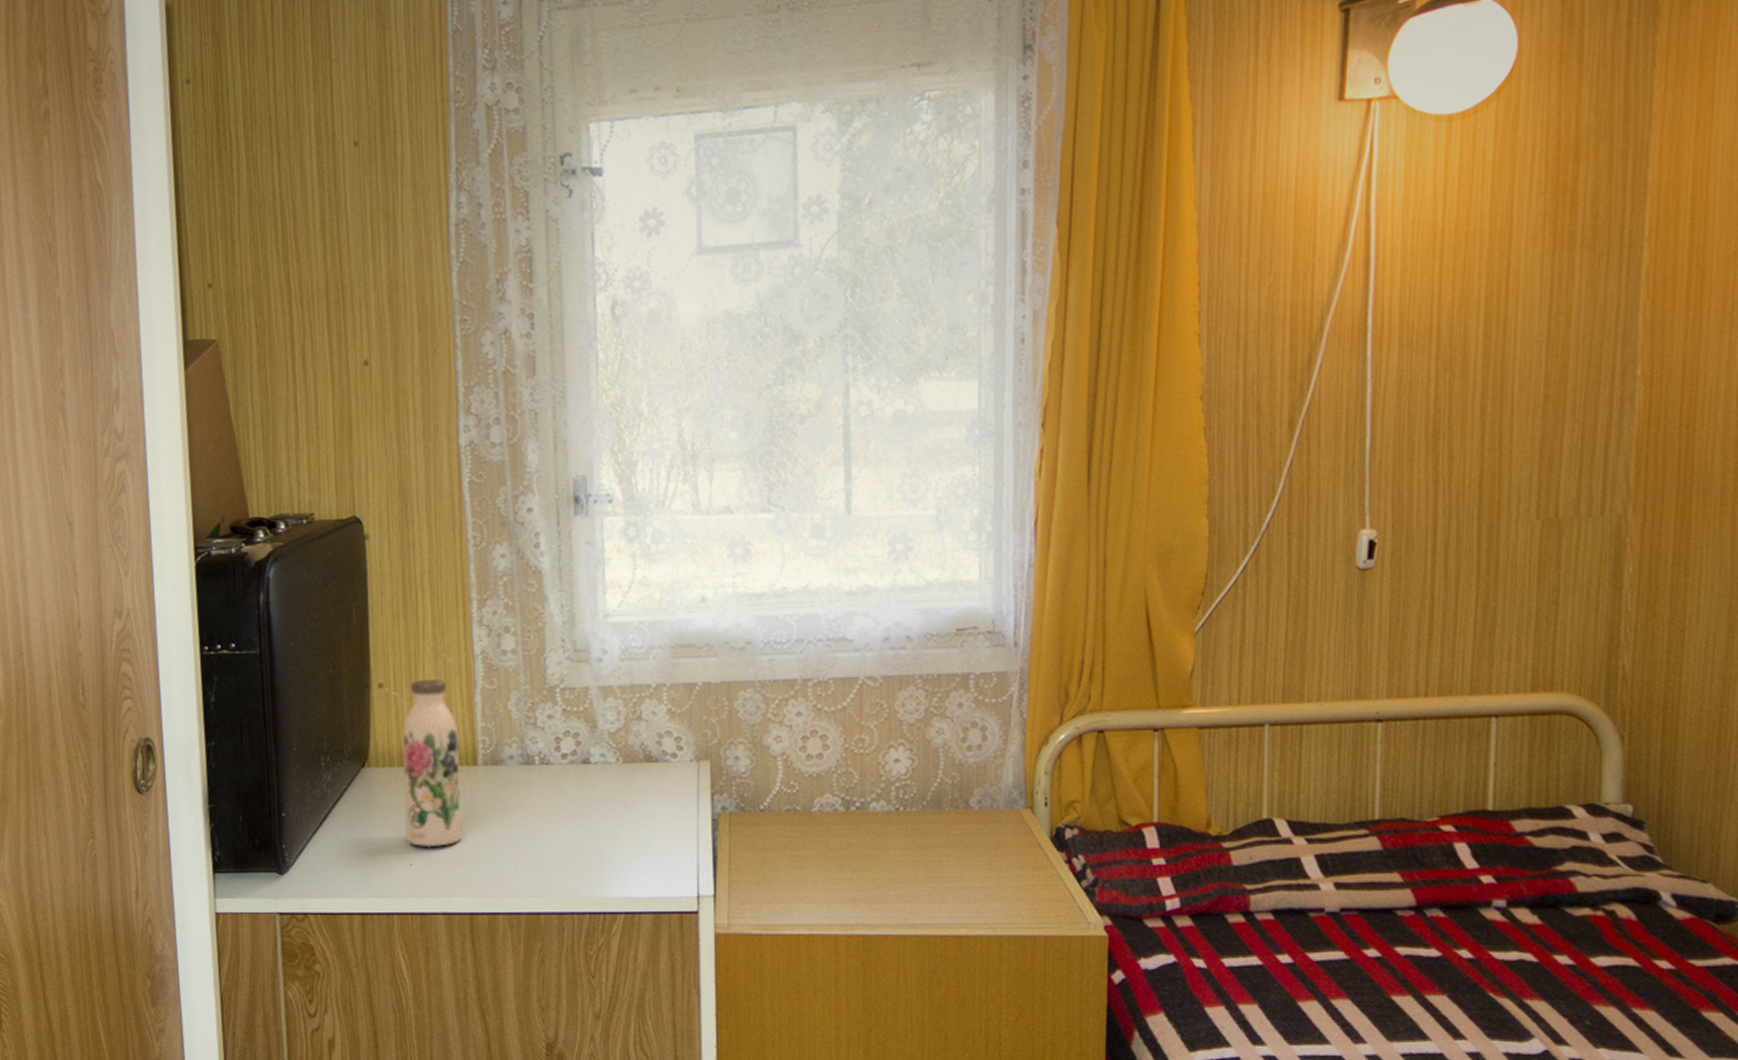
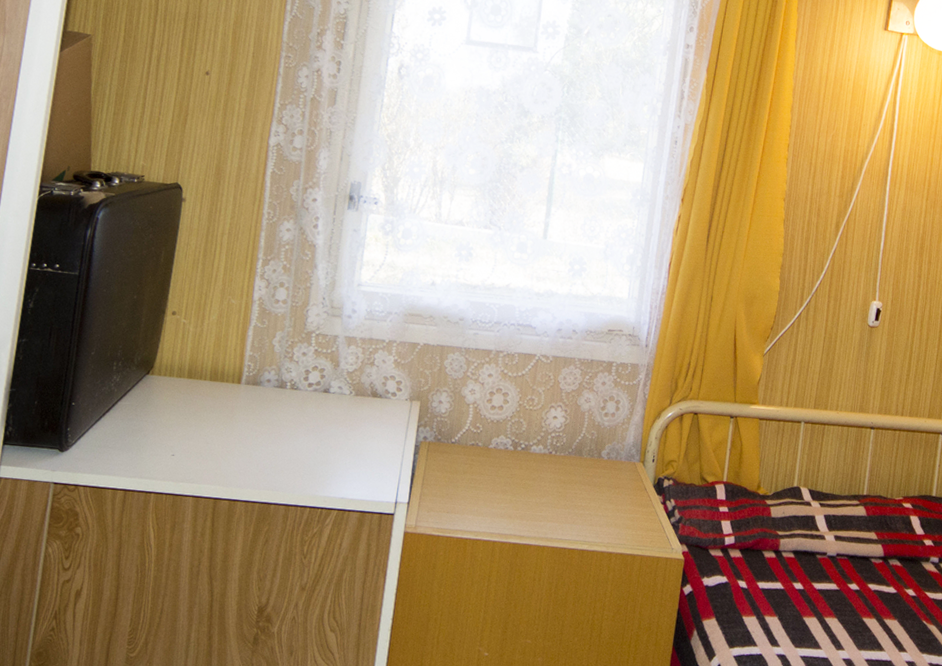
water bottle: present [401,679,463,848] -> none [174,313,230,443]

